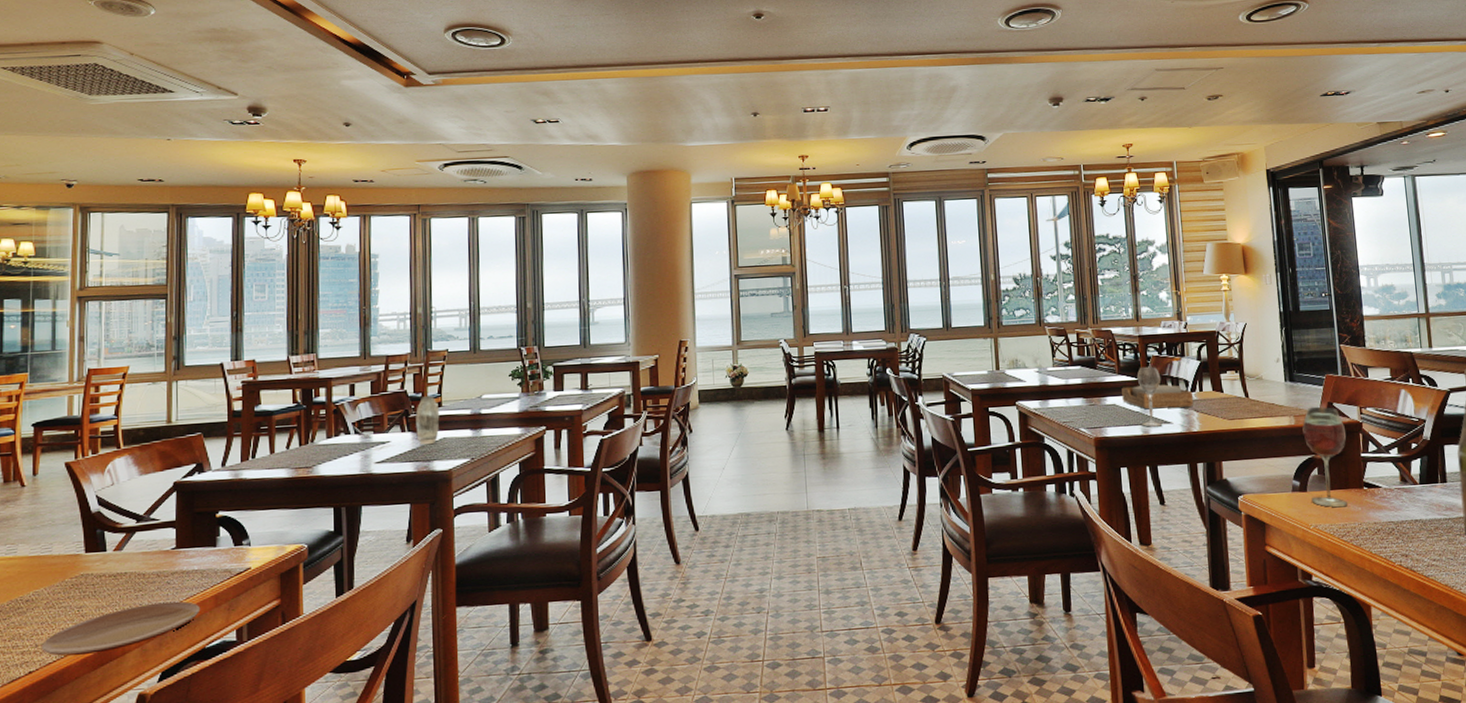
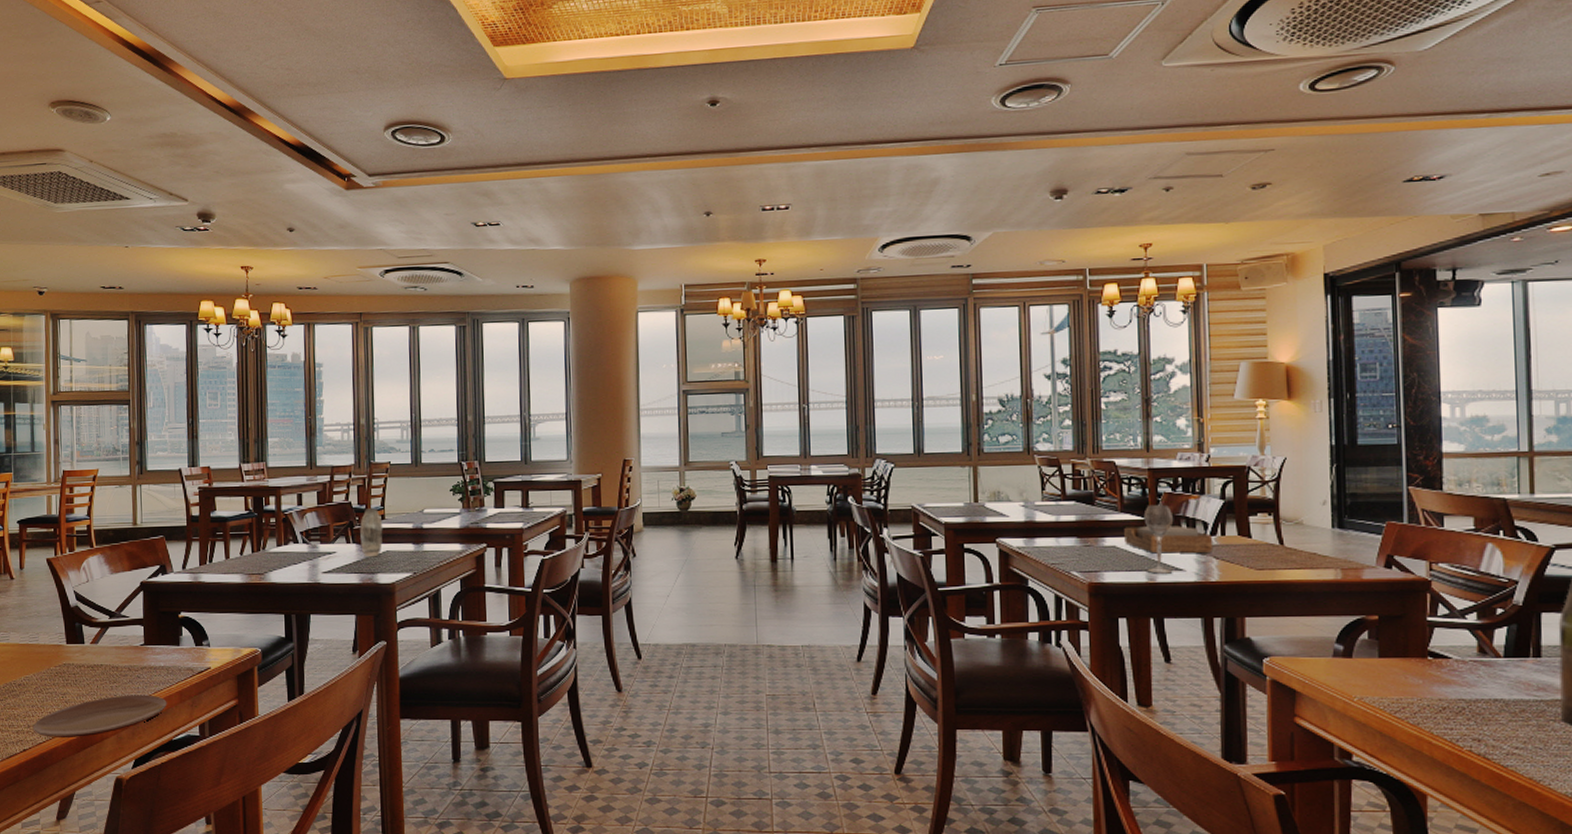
wineglass: present [1302,406,1347,508] -> none [1351,559,1408,679]

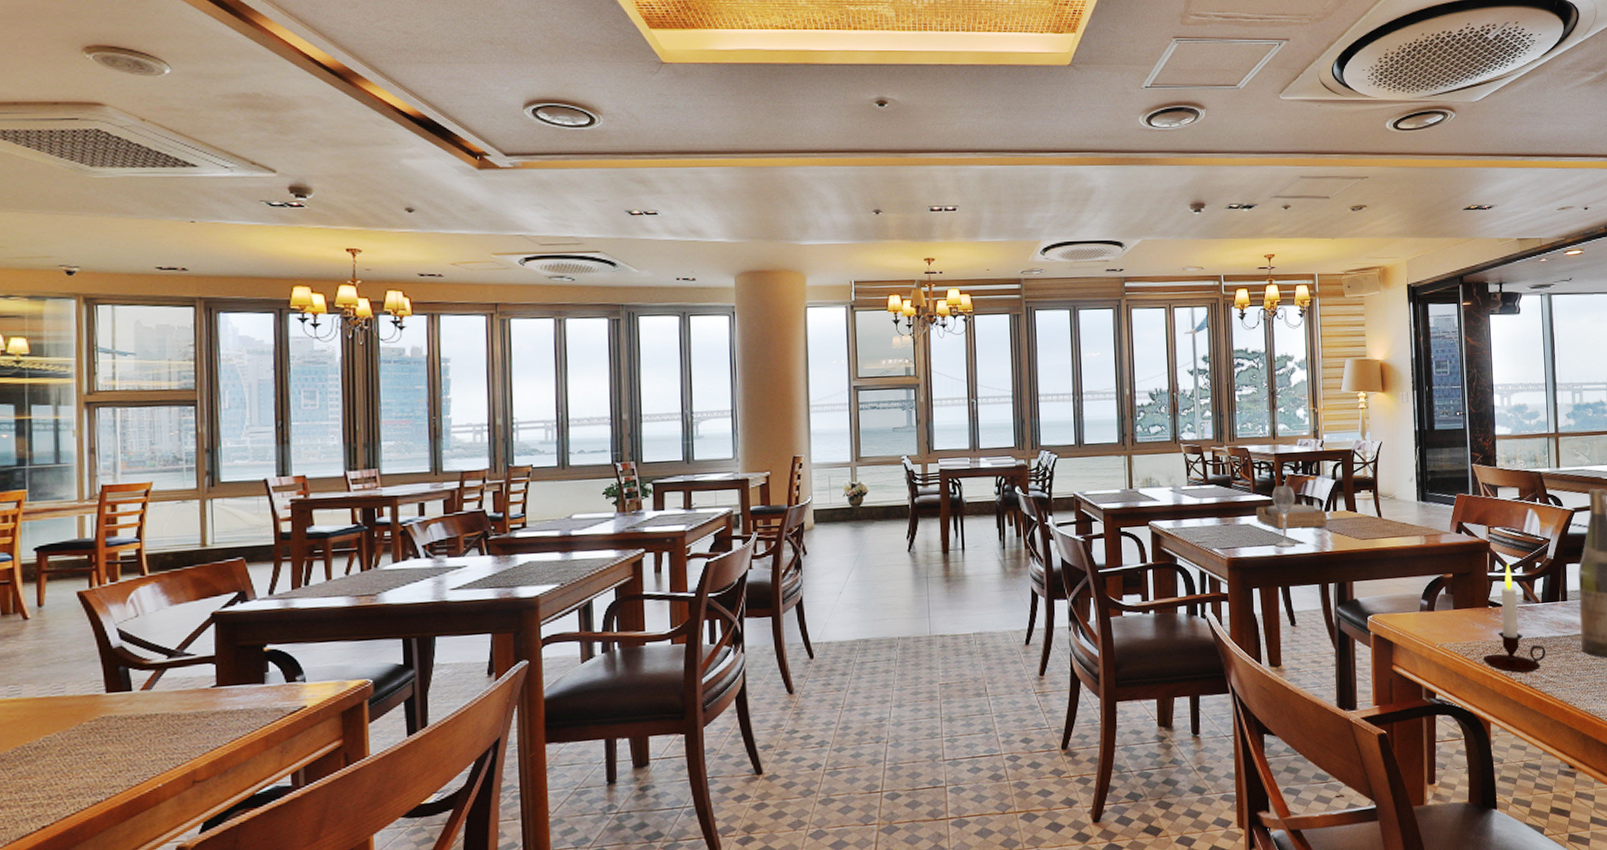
plate: present [32,694,167,739] -> none [55,744,248,809]
vase: present [360,508,383,558] -> none [496,516,525,570]
candle: none [1417,608,1509,741] -> present [1482,564,1546,674]

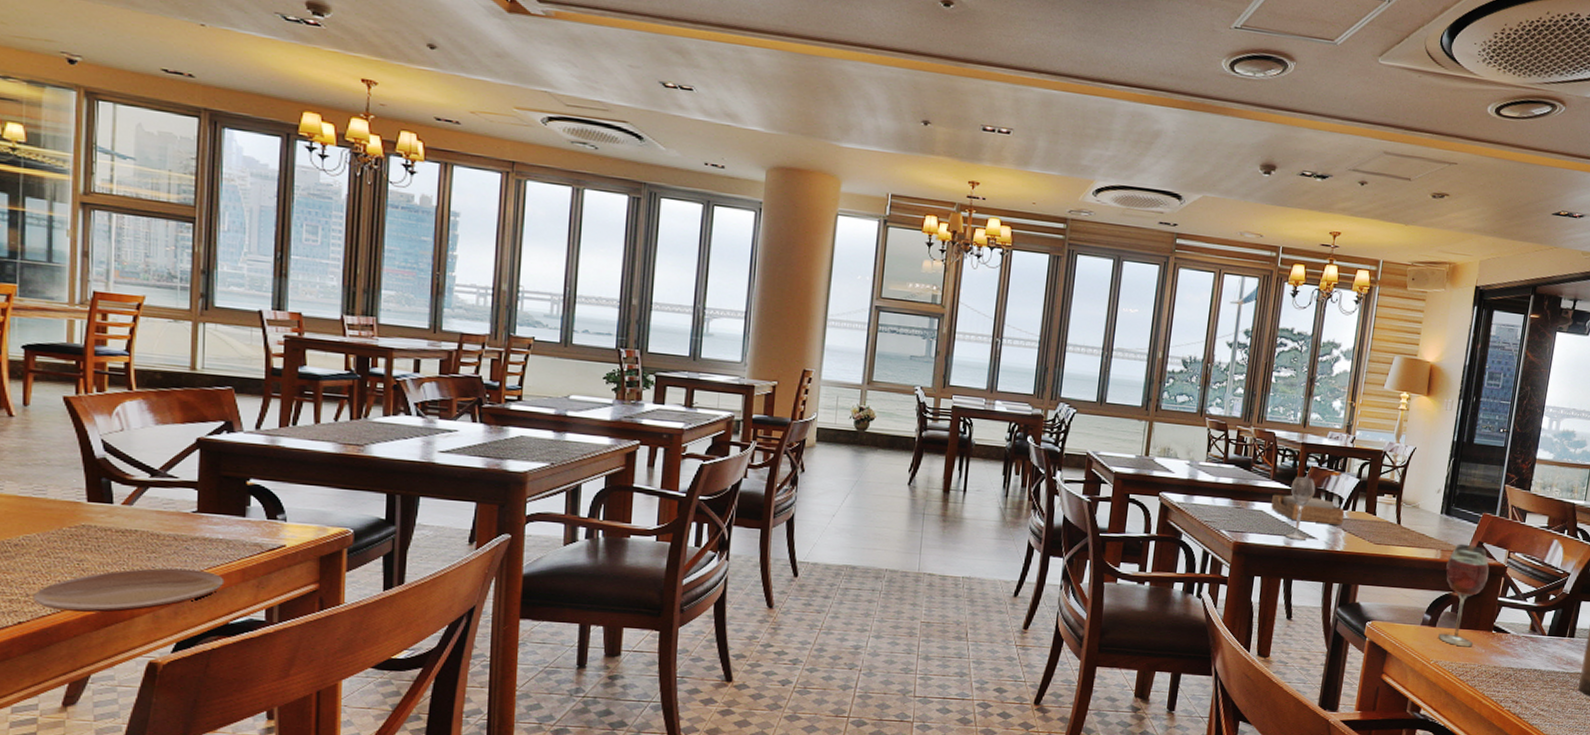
plate: none [55,744,248,809] -> present [33,568,225,613]
wineglass: none [1432,526,1474,627] -> present [1438,543,1489,647]
candle: present [1482,564,1546,674] -> none [1475,591,1542,703]

